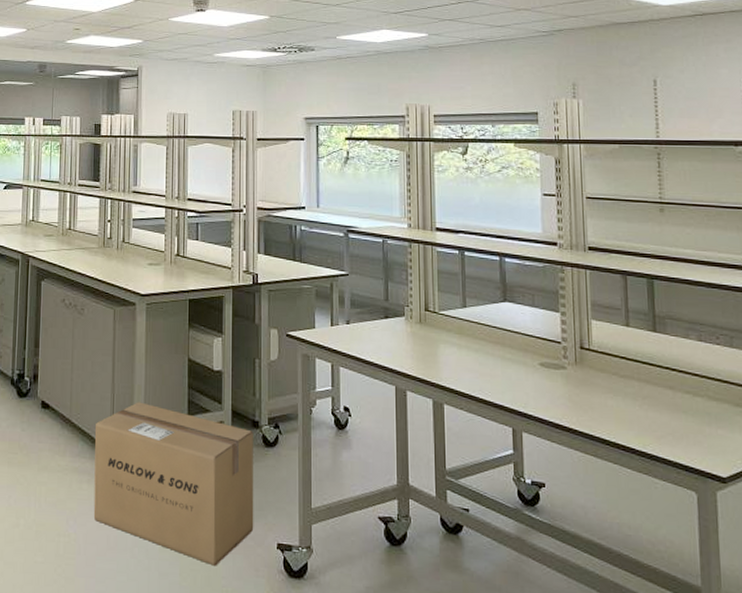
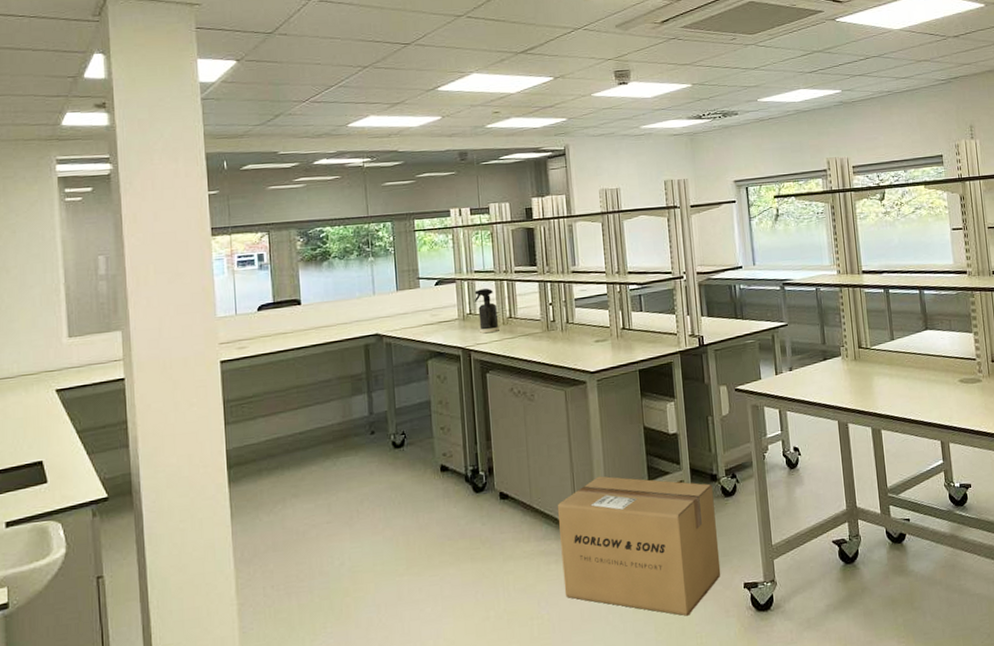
spray bottle: none [37,198,59,242] -> present [474,288,499,334]

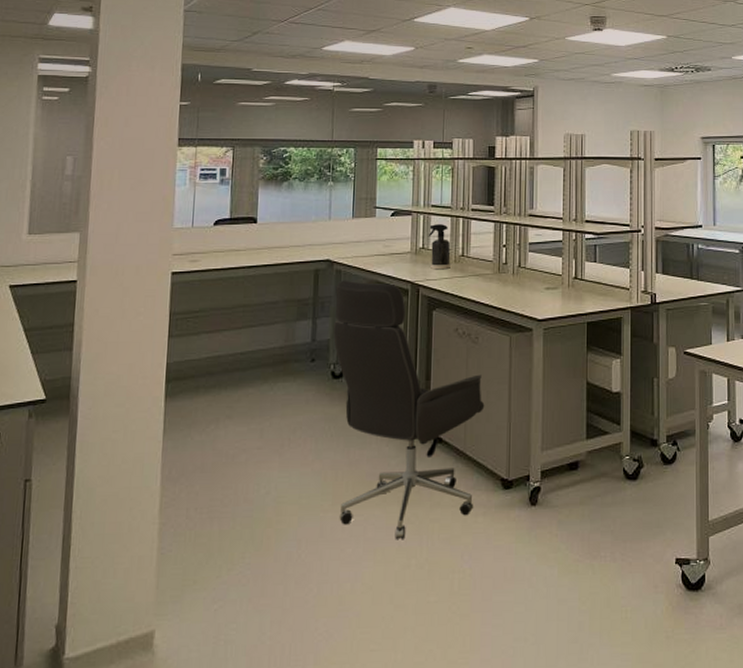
office chair: none [387,351,547,595] -> present [333,280,485,540]
box: present [558,476,721,616] -> none [489,429,653,587]

